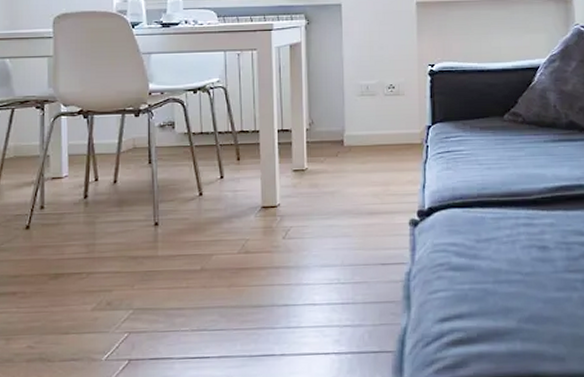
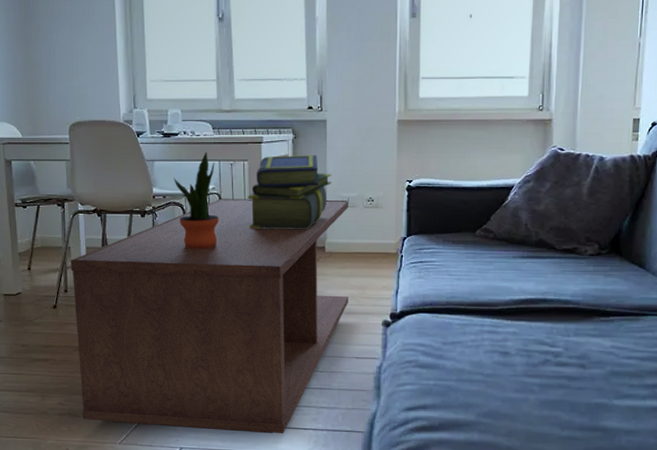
coffee table: none [49,89,371,366] -> present [70,198,348,434]
potted plant: none [173,41,225,151] -> present [173,151,220,249]
stack of books: none [257,40,350,124] -> present [248,154,332,230]

